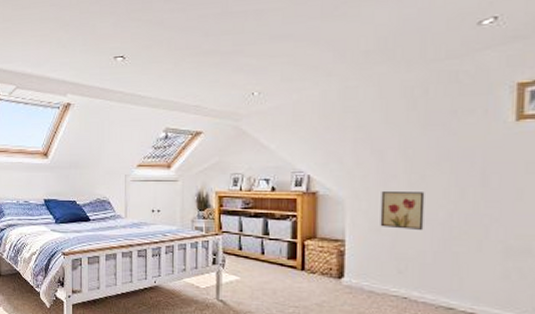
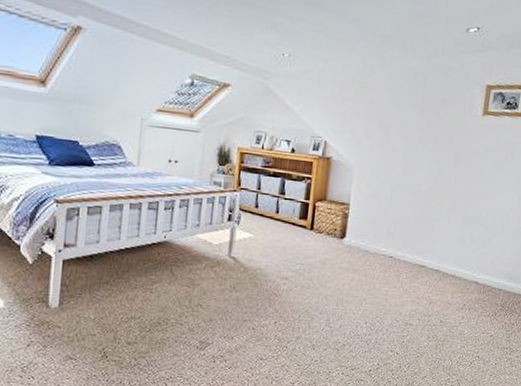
wall art: present [380,192,425,230] -> none [379,163,415,199]

